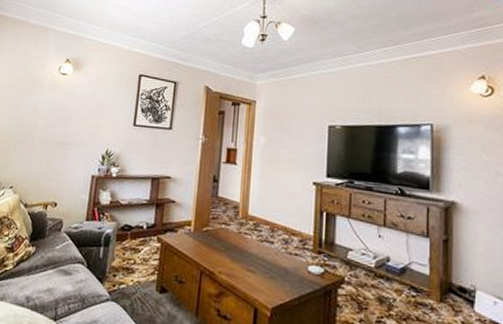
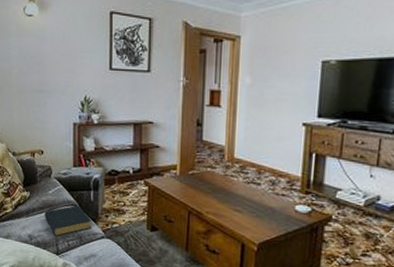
hardback book: none [46,262,98,299] -> present [44,205,92,237]

